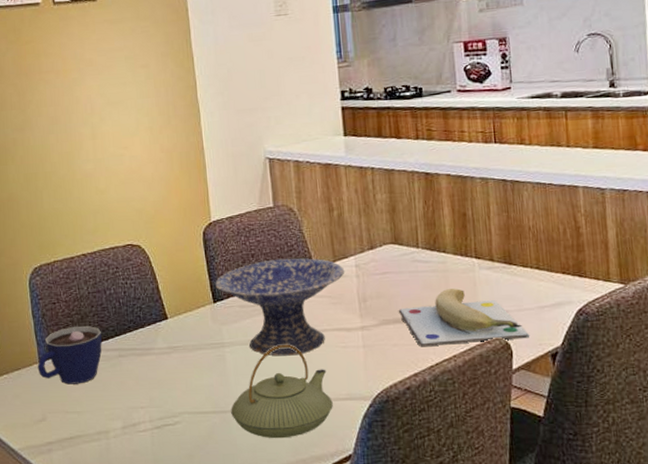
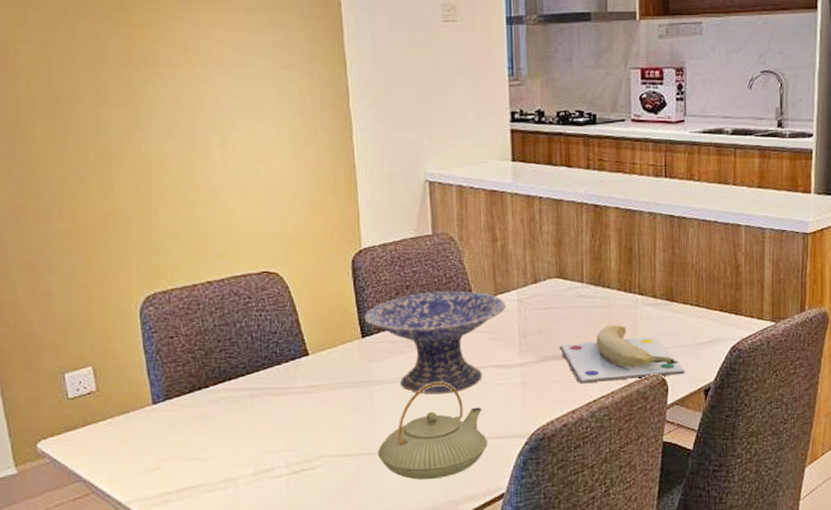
cup: present [37,325,102,385] -> none [150,362,231,429]

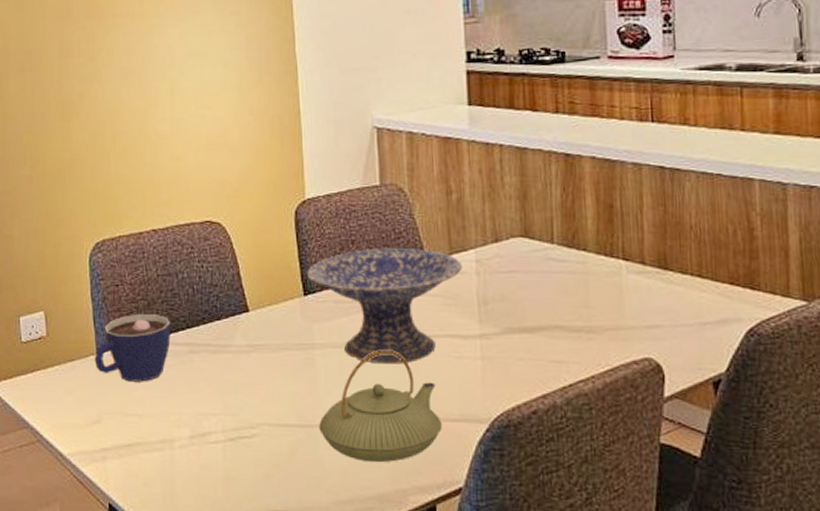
cup: none [150,362,231,429] -> present [94,313,171,382]
banana: present [559,325,686,384] -> none [525,295,688,364]

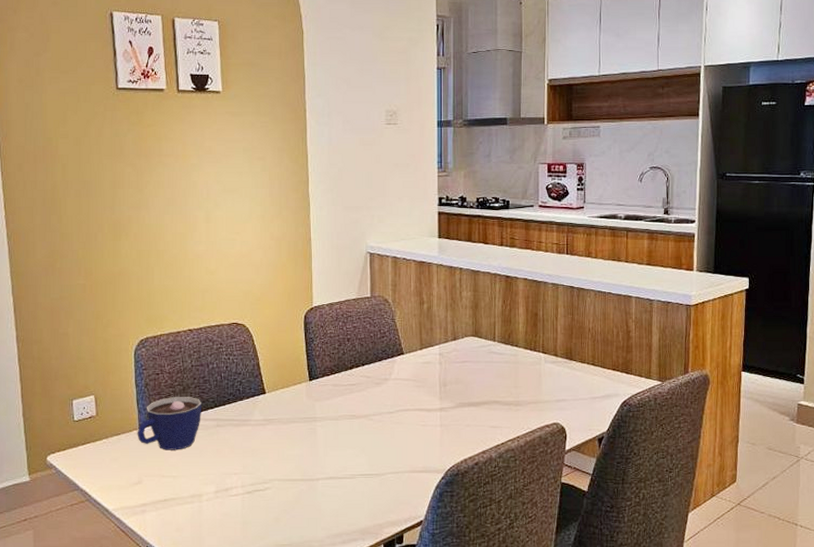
decorative bowl: present [307,247,463,364] -> none [312,344,430,431]
teapot: present [319,349,442,463] -> none [318,421,410,505]

